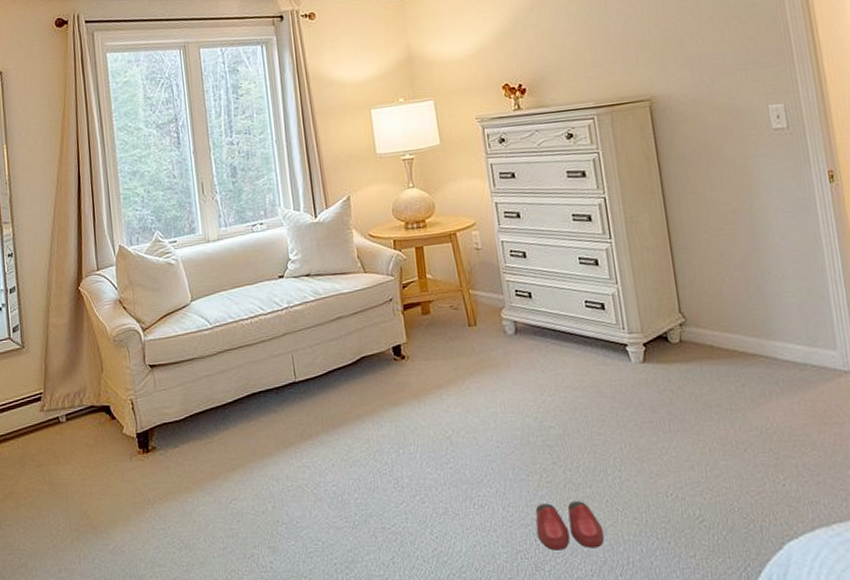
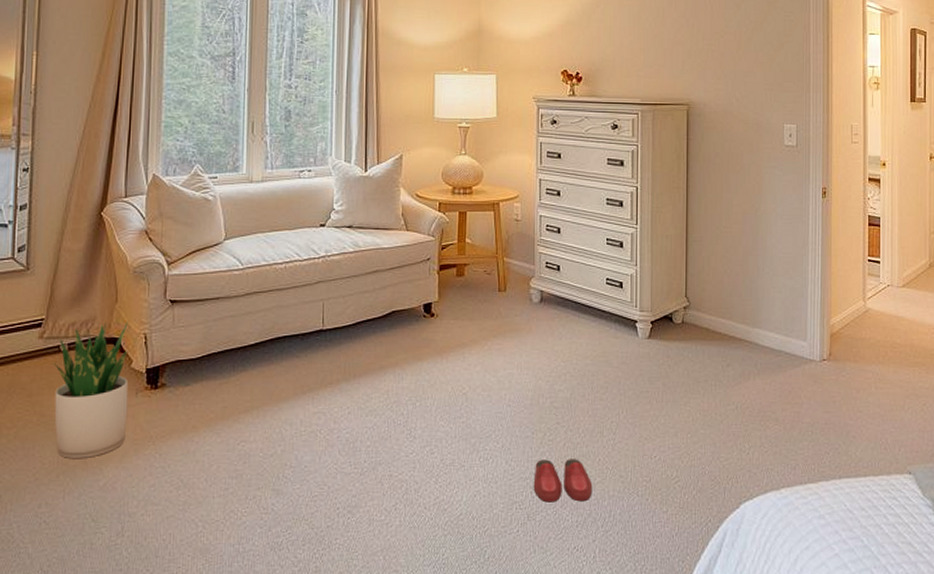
planter: none [55,388,127,525] -> present [53,321,130,460]

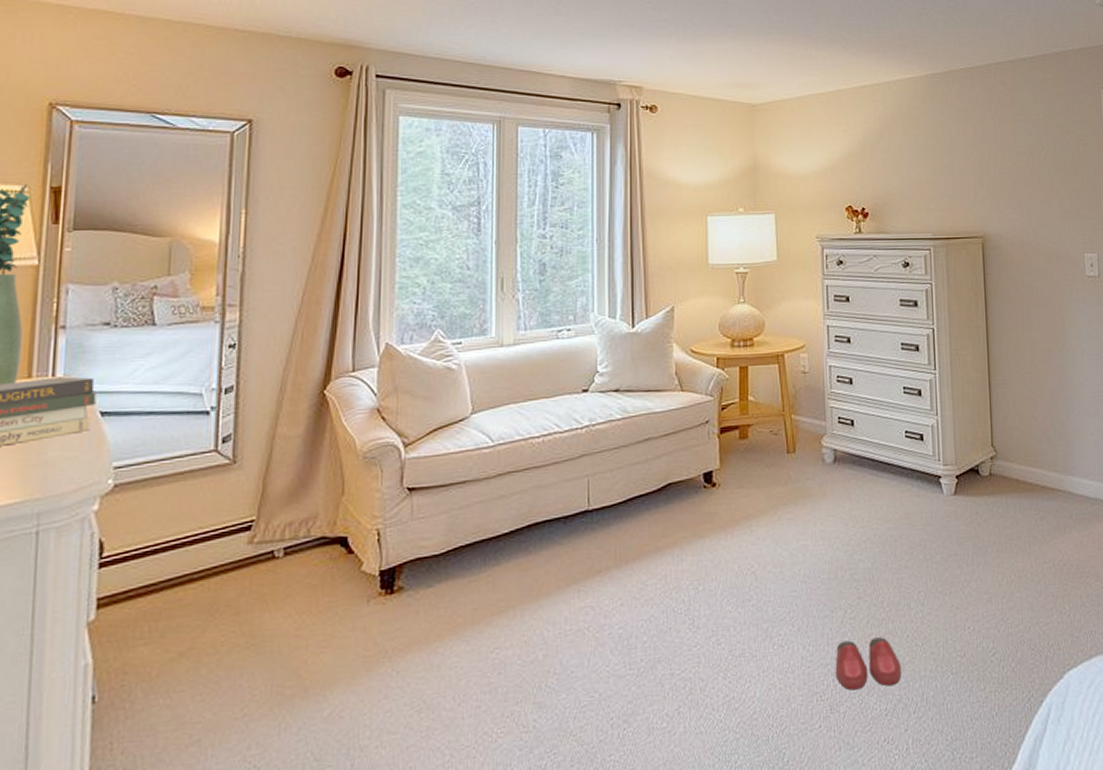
planter: present [53,321,130,460] -> none [266,515,359,687]

